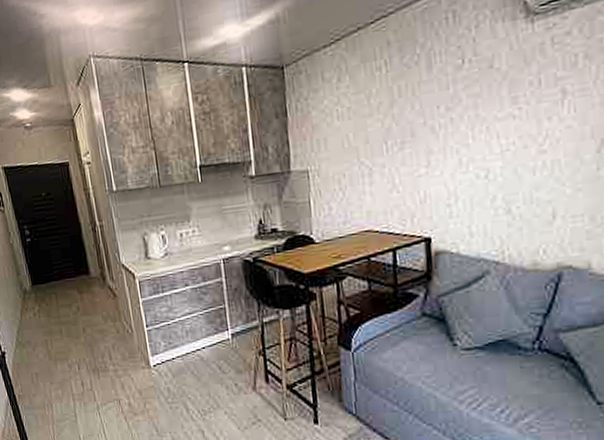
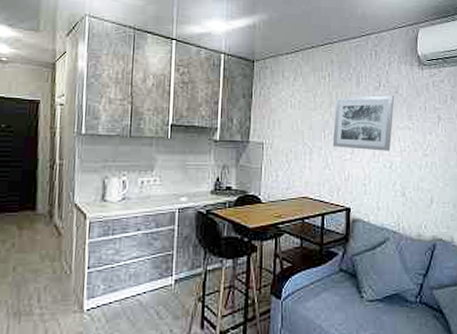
wall art: none [398,71,488,162] -> present [332,94,395,151]

